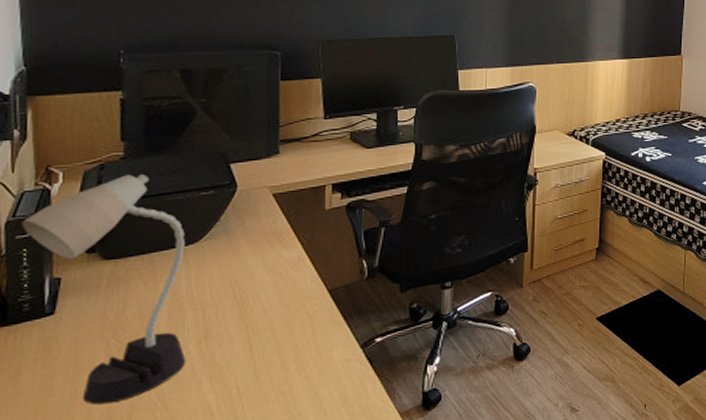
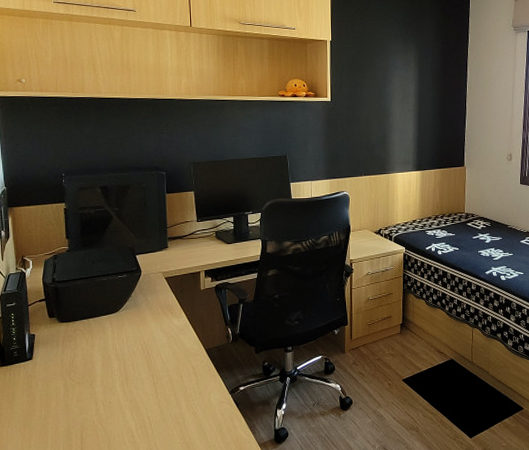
desk lamp: present [21,174,185,405] -> none [10,262,114,424]

